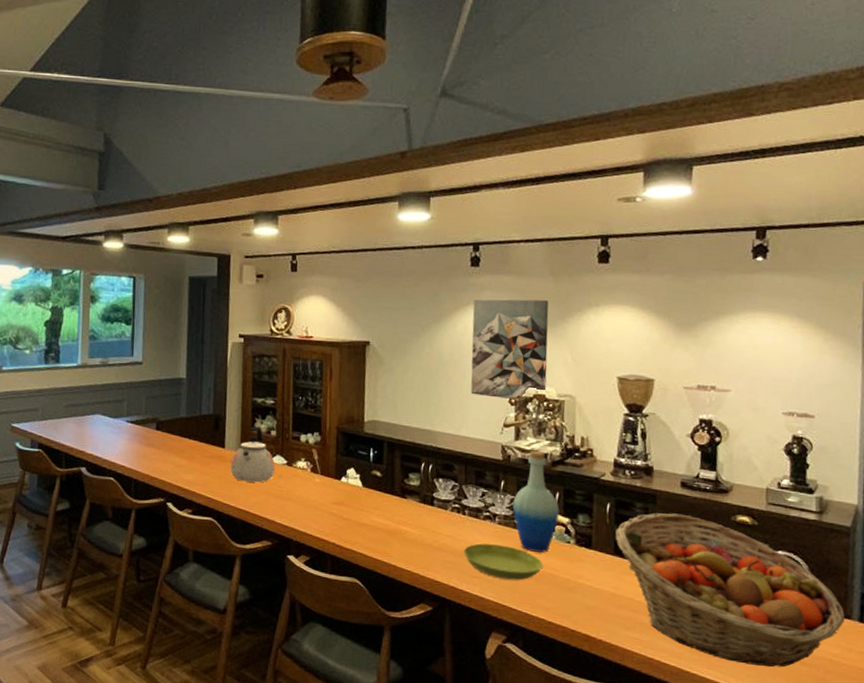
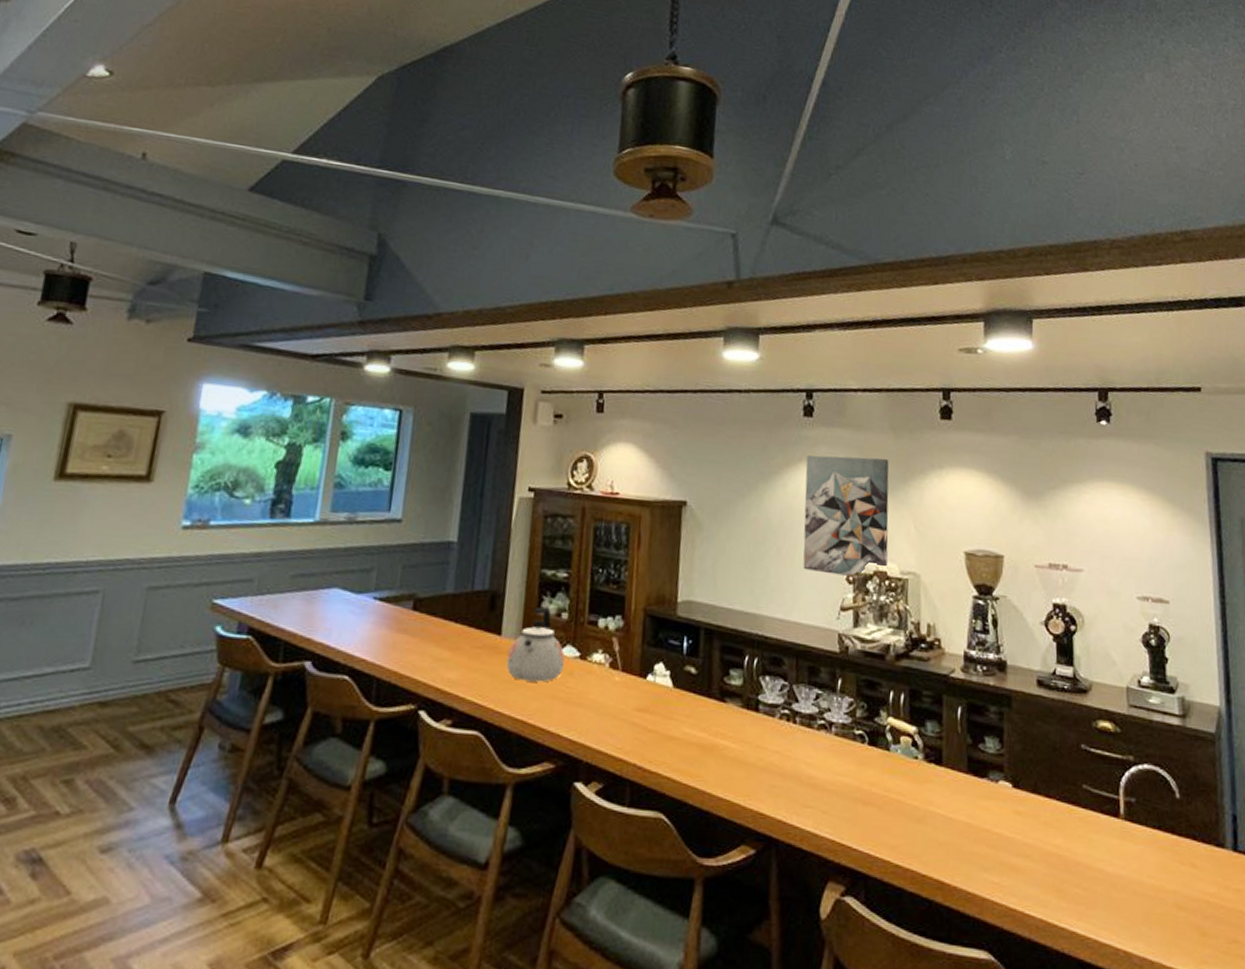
saucer: present [464,543,544,580] -> none [794,761,888,810]
bottle: present [512,450,560,553] -> none [851,640,905,772]
fruit basket: present [615,513,845,667] -> none [968,718,1218,914]

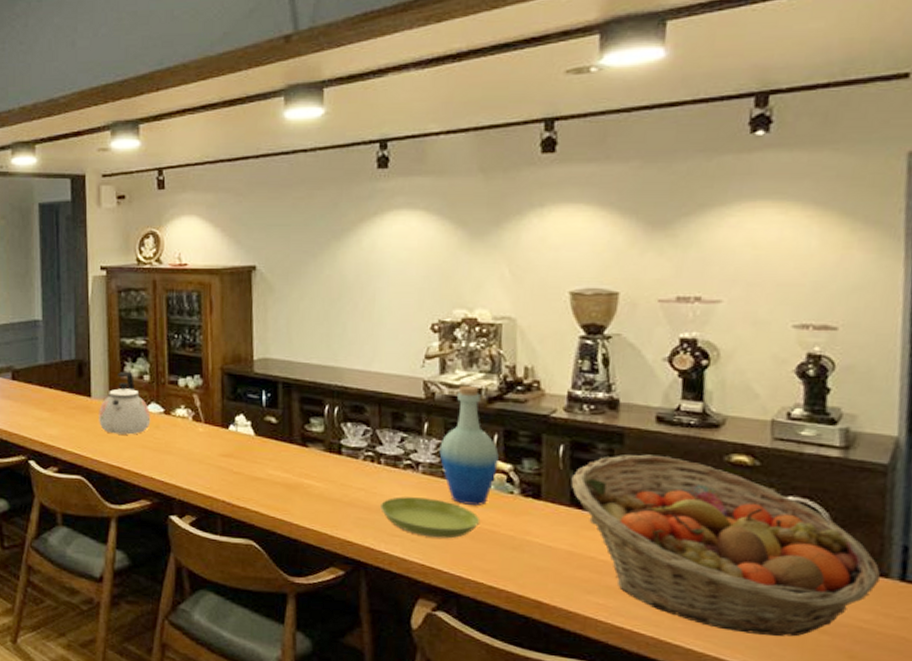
saucer: none [794,761,888,810] -> present [380,497,481,539]
wall art: present [803,455,889,578] -> none [381,204,479,327]
bottle: none [851,640,905,772] -> present [439,385,499,505]
fruit basket: none [968,718,1218,914] -> present [571,454,880,637]

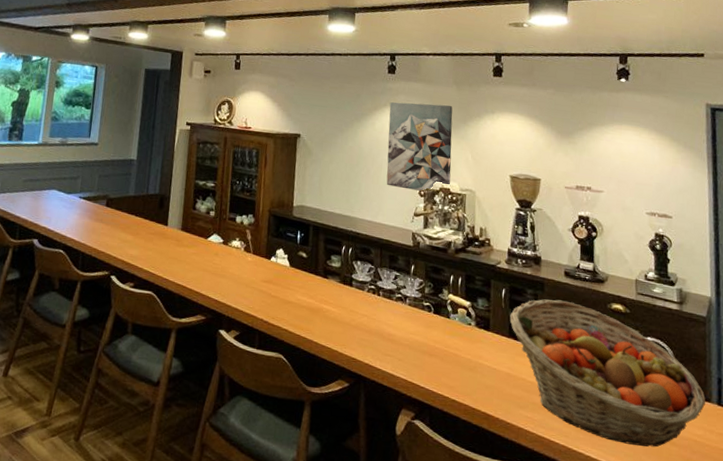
kettle: present [99,371,151,435] -> none [171,206,213,260]
saucer: present [380,497,481,539] -> none [378,323,448,359]
wall art: none [381,204,479,327] -> present [386,102,453,192]
bottle: present [439,385,499,505] -> none [421,238,462,333]

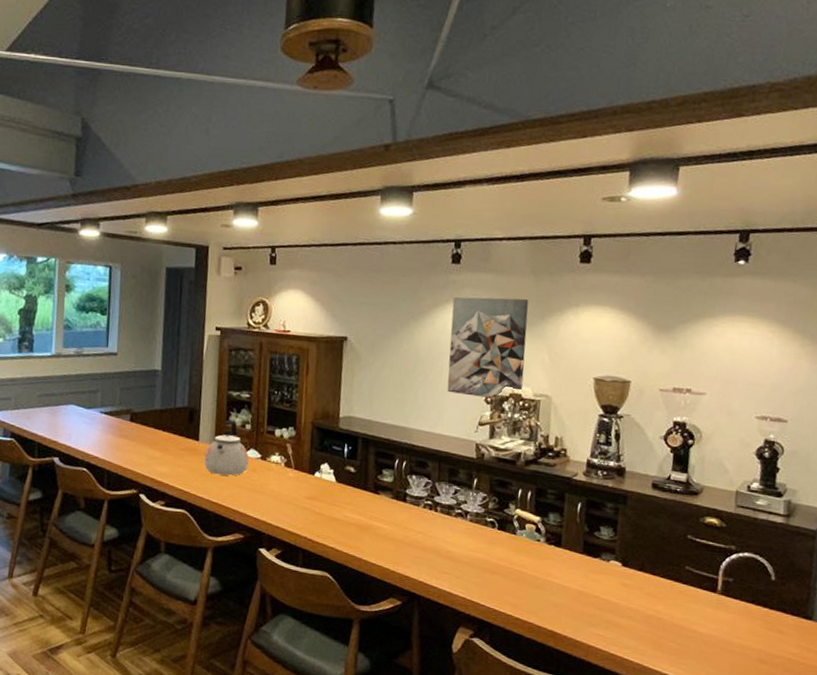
kettle: none [171,206,213,260] -> present [204,419,249,476]
fruit basket: present [509,299,706,447] -> none [584,513,806,666]

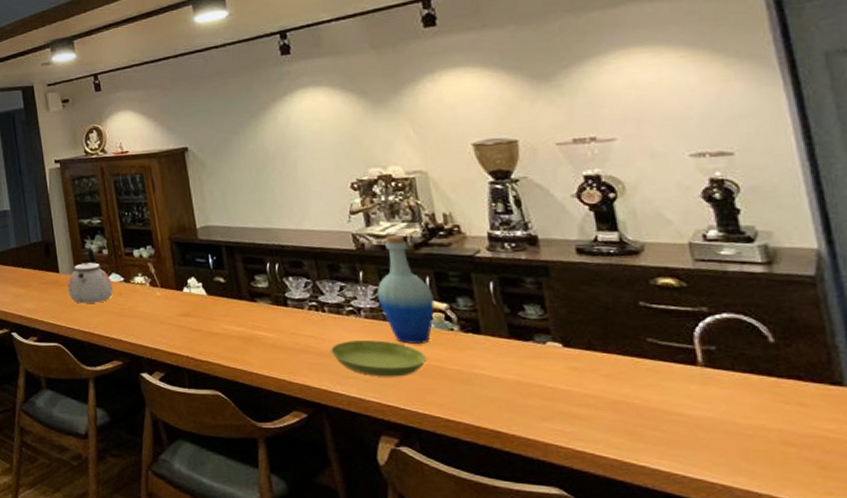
saucer: none [434,540,513,577] -> present [331,340,427,377]
wall art: present [447,296,529,399] -> none [291,76,392,186]
bottle: none [484,449,531,550] -> present [377,234,435,344]

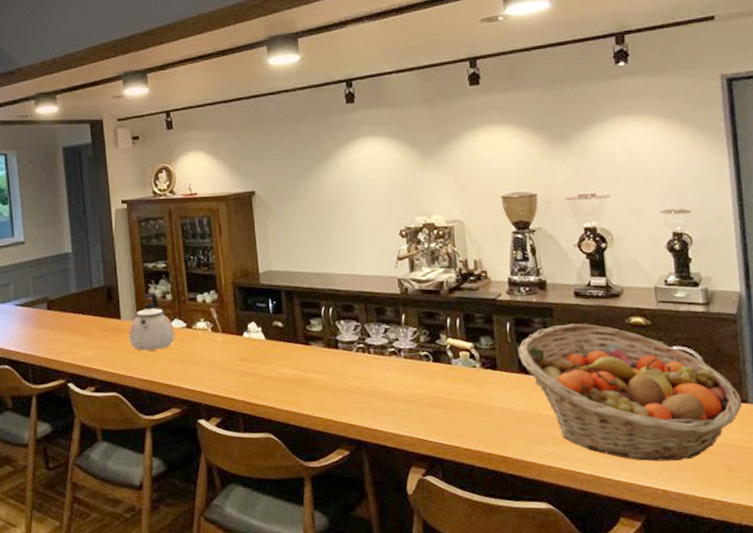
saucer: present [331,340,427,377] -> none [374,379,453,413]
bottle: present [377,234,435,344] -> none [415,279,462,381]
fruit basket: none [506,284,834,451] -> present [518,323,741,462]

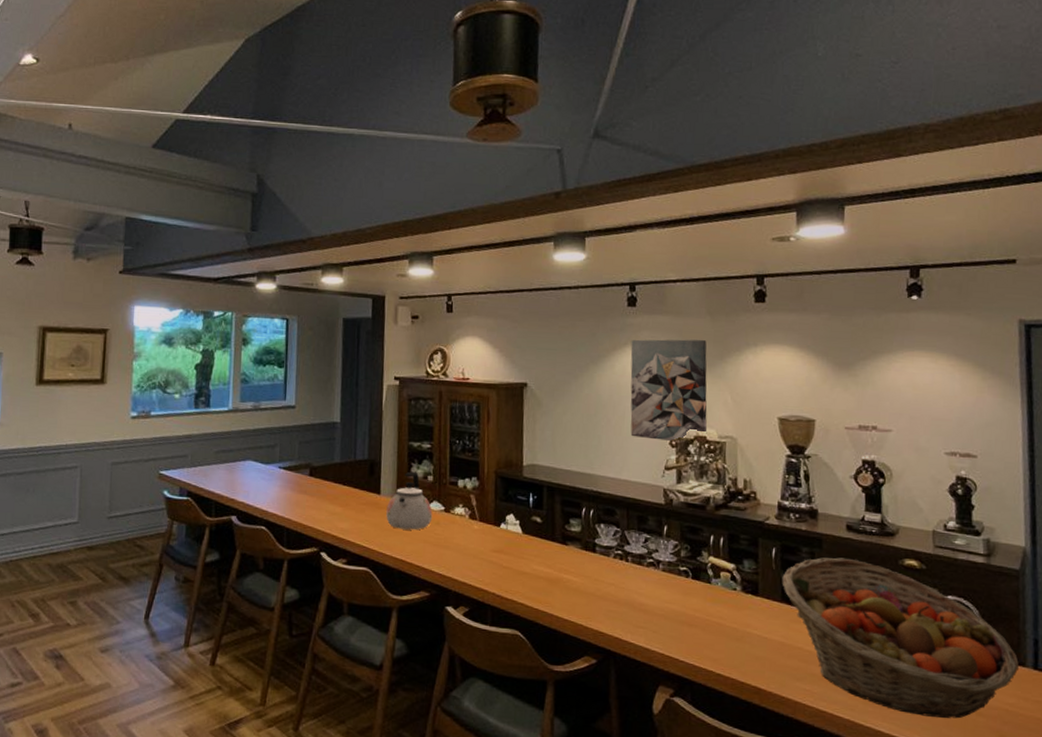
wall art: none [353,129,435,232] -> present [630,339,707,442]

